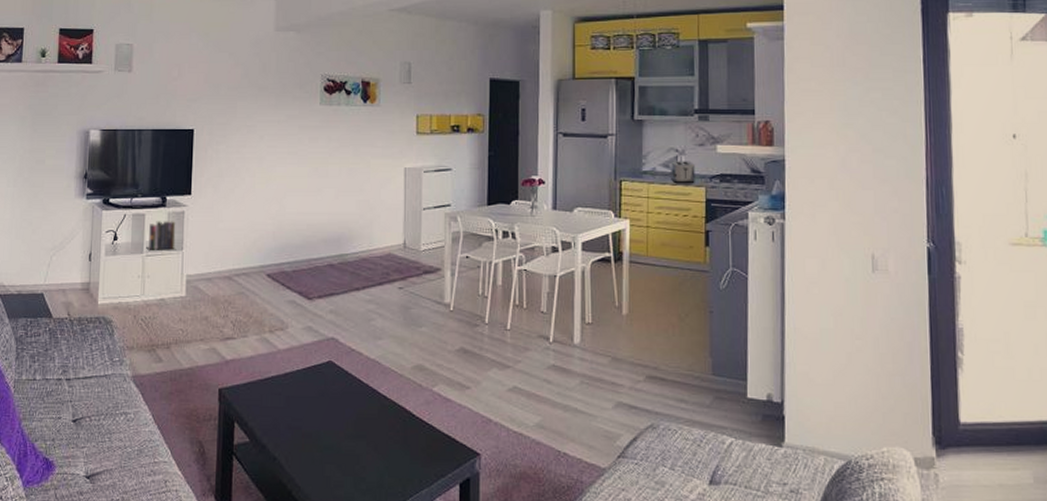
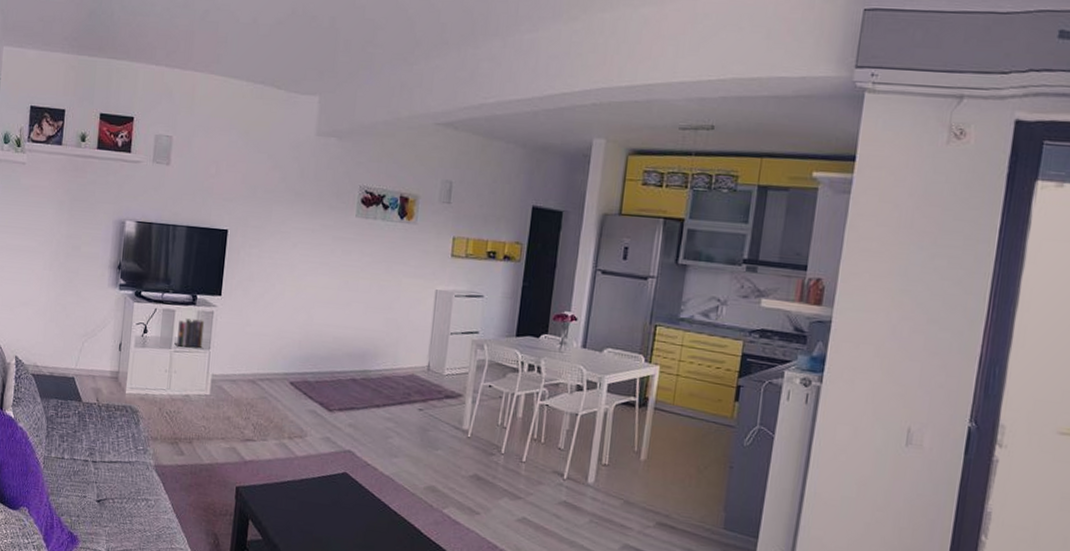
toaster: present [671,161,695,184] -> none [708,310,736,336]

